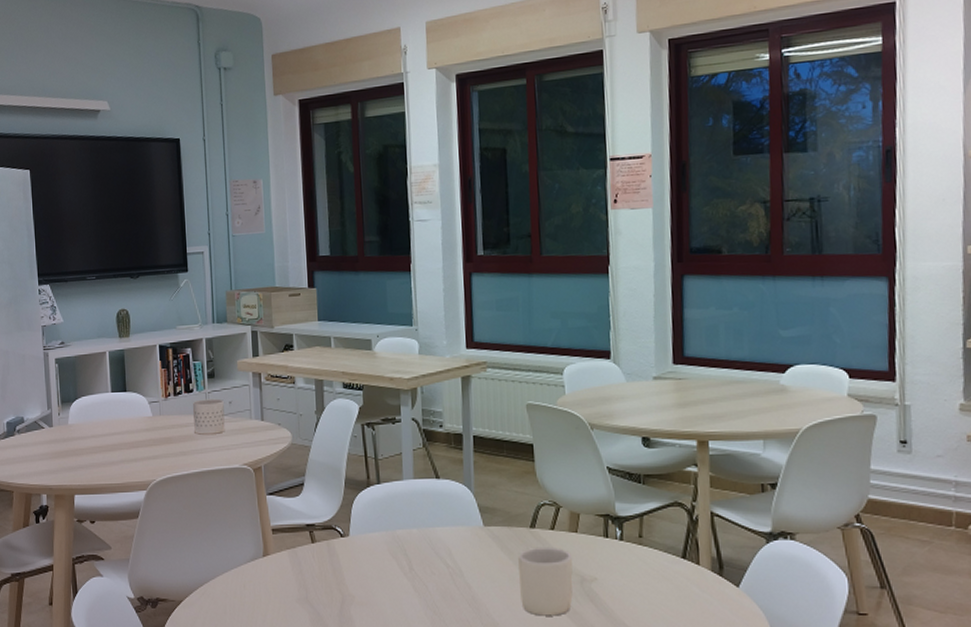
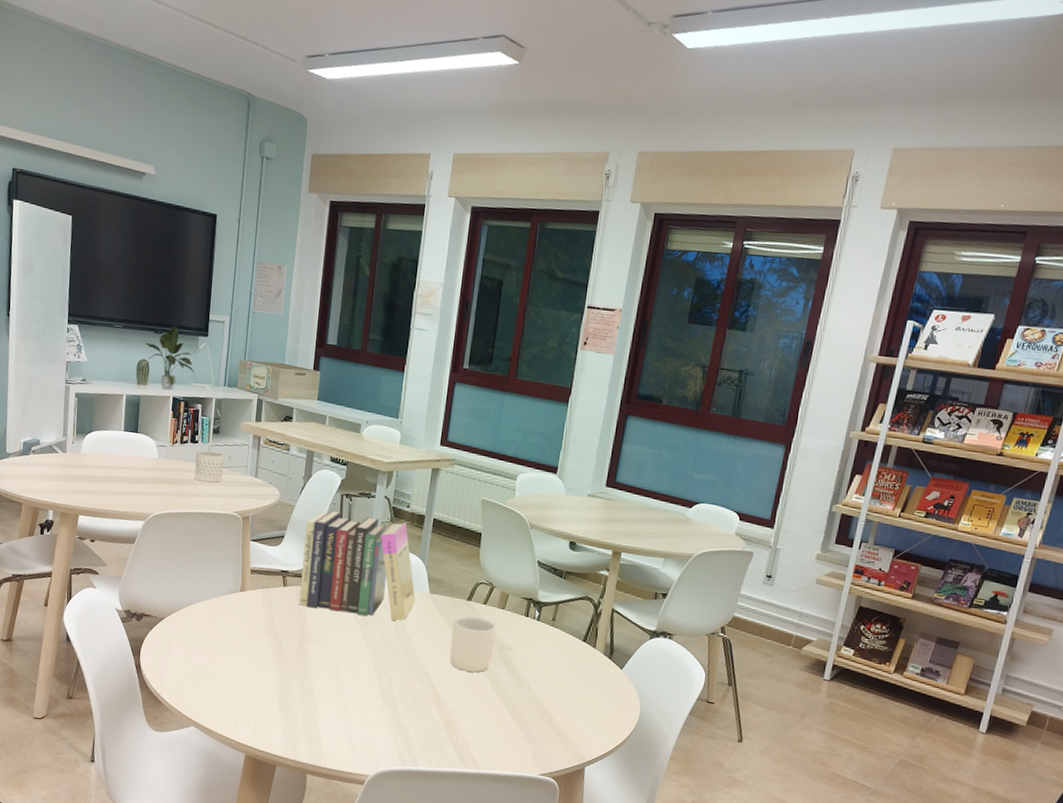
potted plant: none [123,266,179,339] -> present [146,325,194,390]
books: none [327,444,469,565] -> present [299,510,416,621]

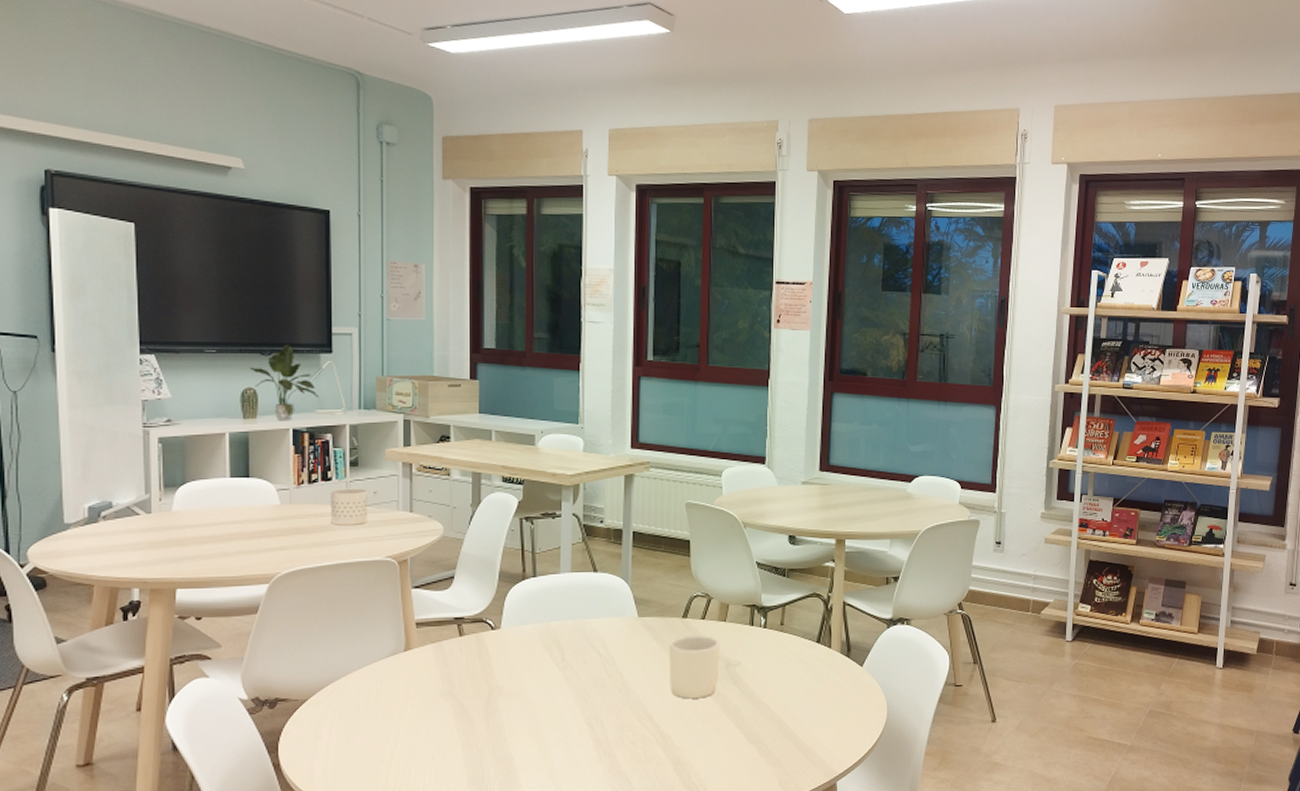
books: present [299,510,416,621] -> none [481,538,623,656]

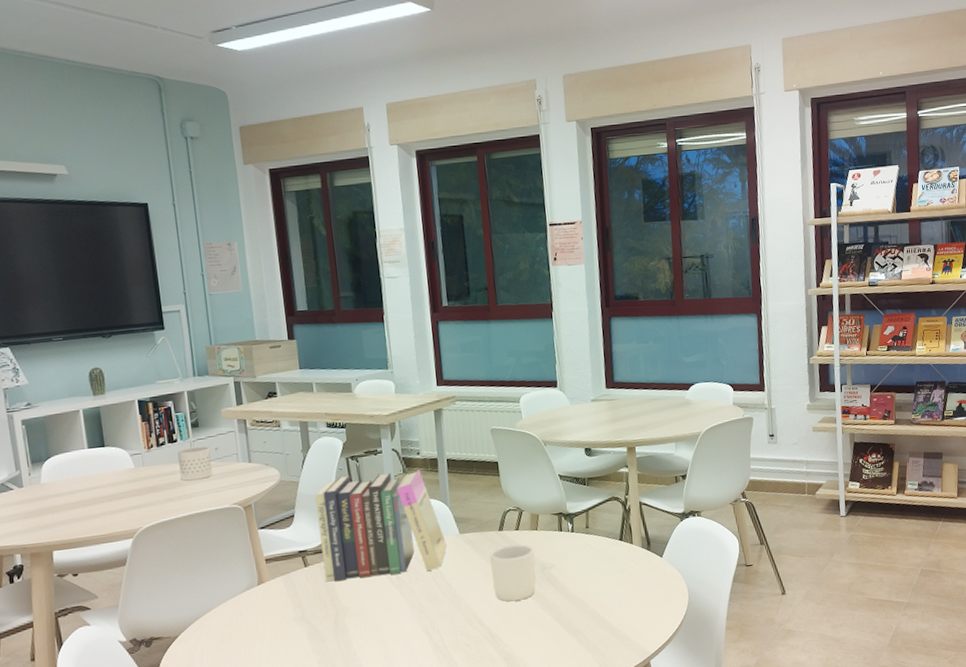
potted plant: present [250,344,318,421] -> none [94,325,157,395]
books: none [481,538,623,656] -> present [315,469,448,582]

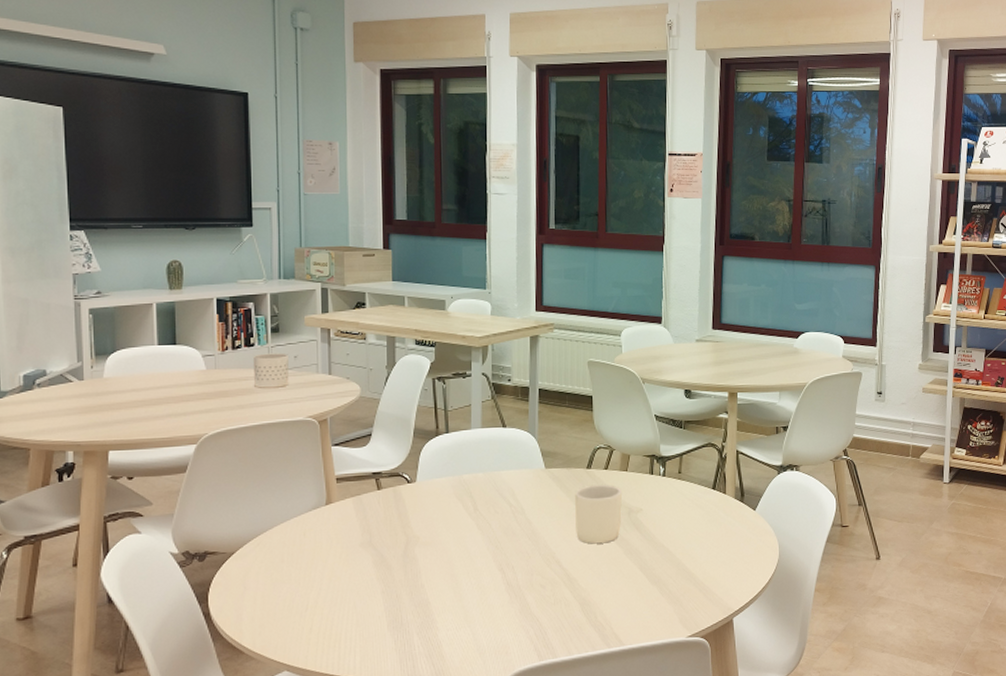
books: present [315,469,448,582] -> none [396,396,531,508]

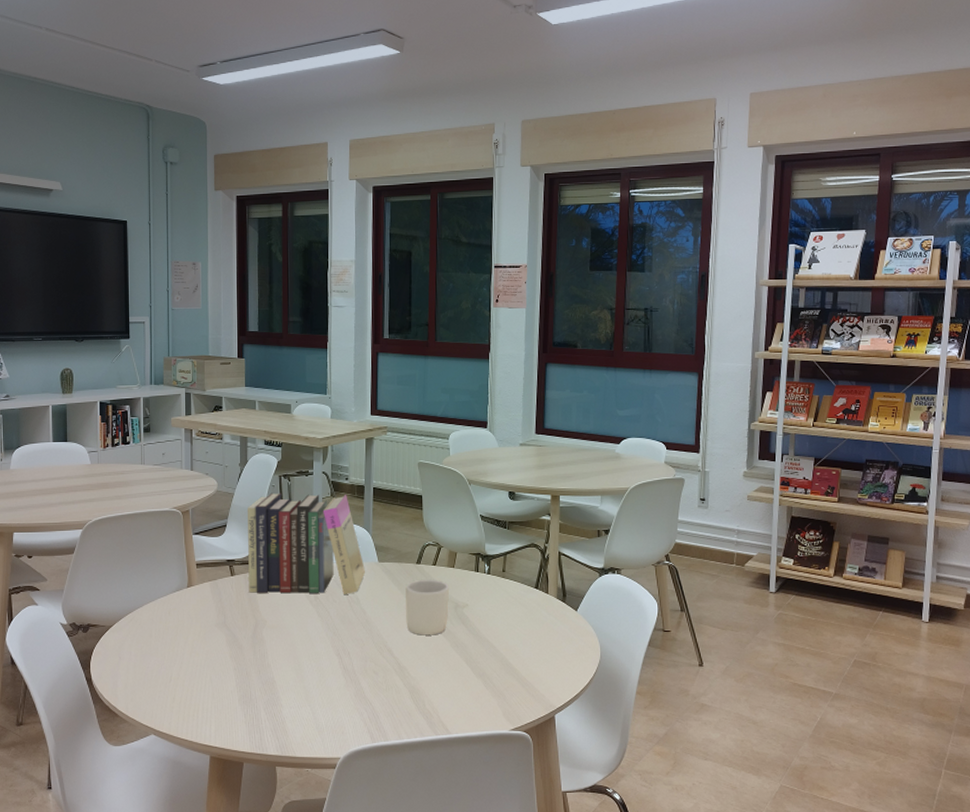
mug: present [252,353,289,388] -> none [128,450,158,481]
books: none [396,396,531,508] -> present [248,492,366,594]

